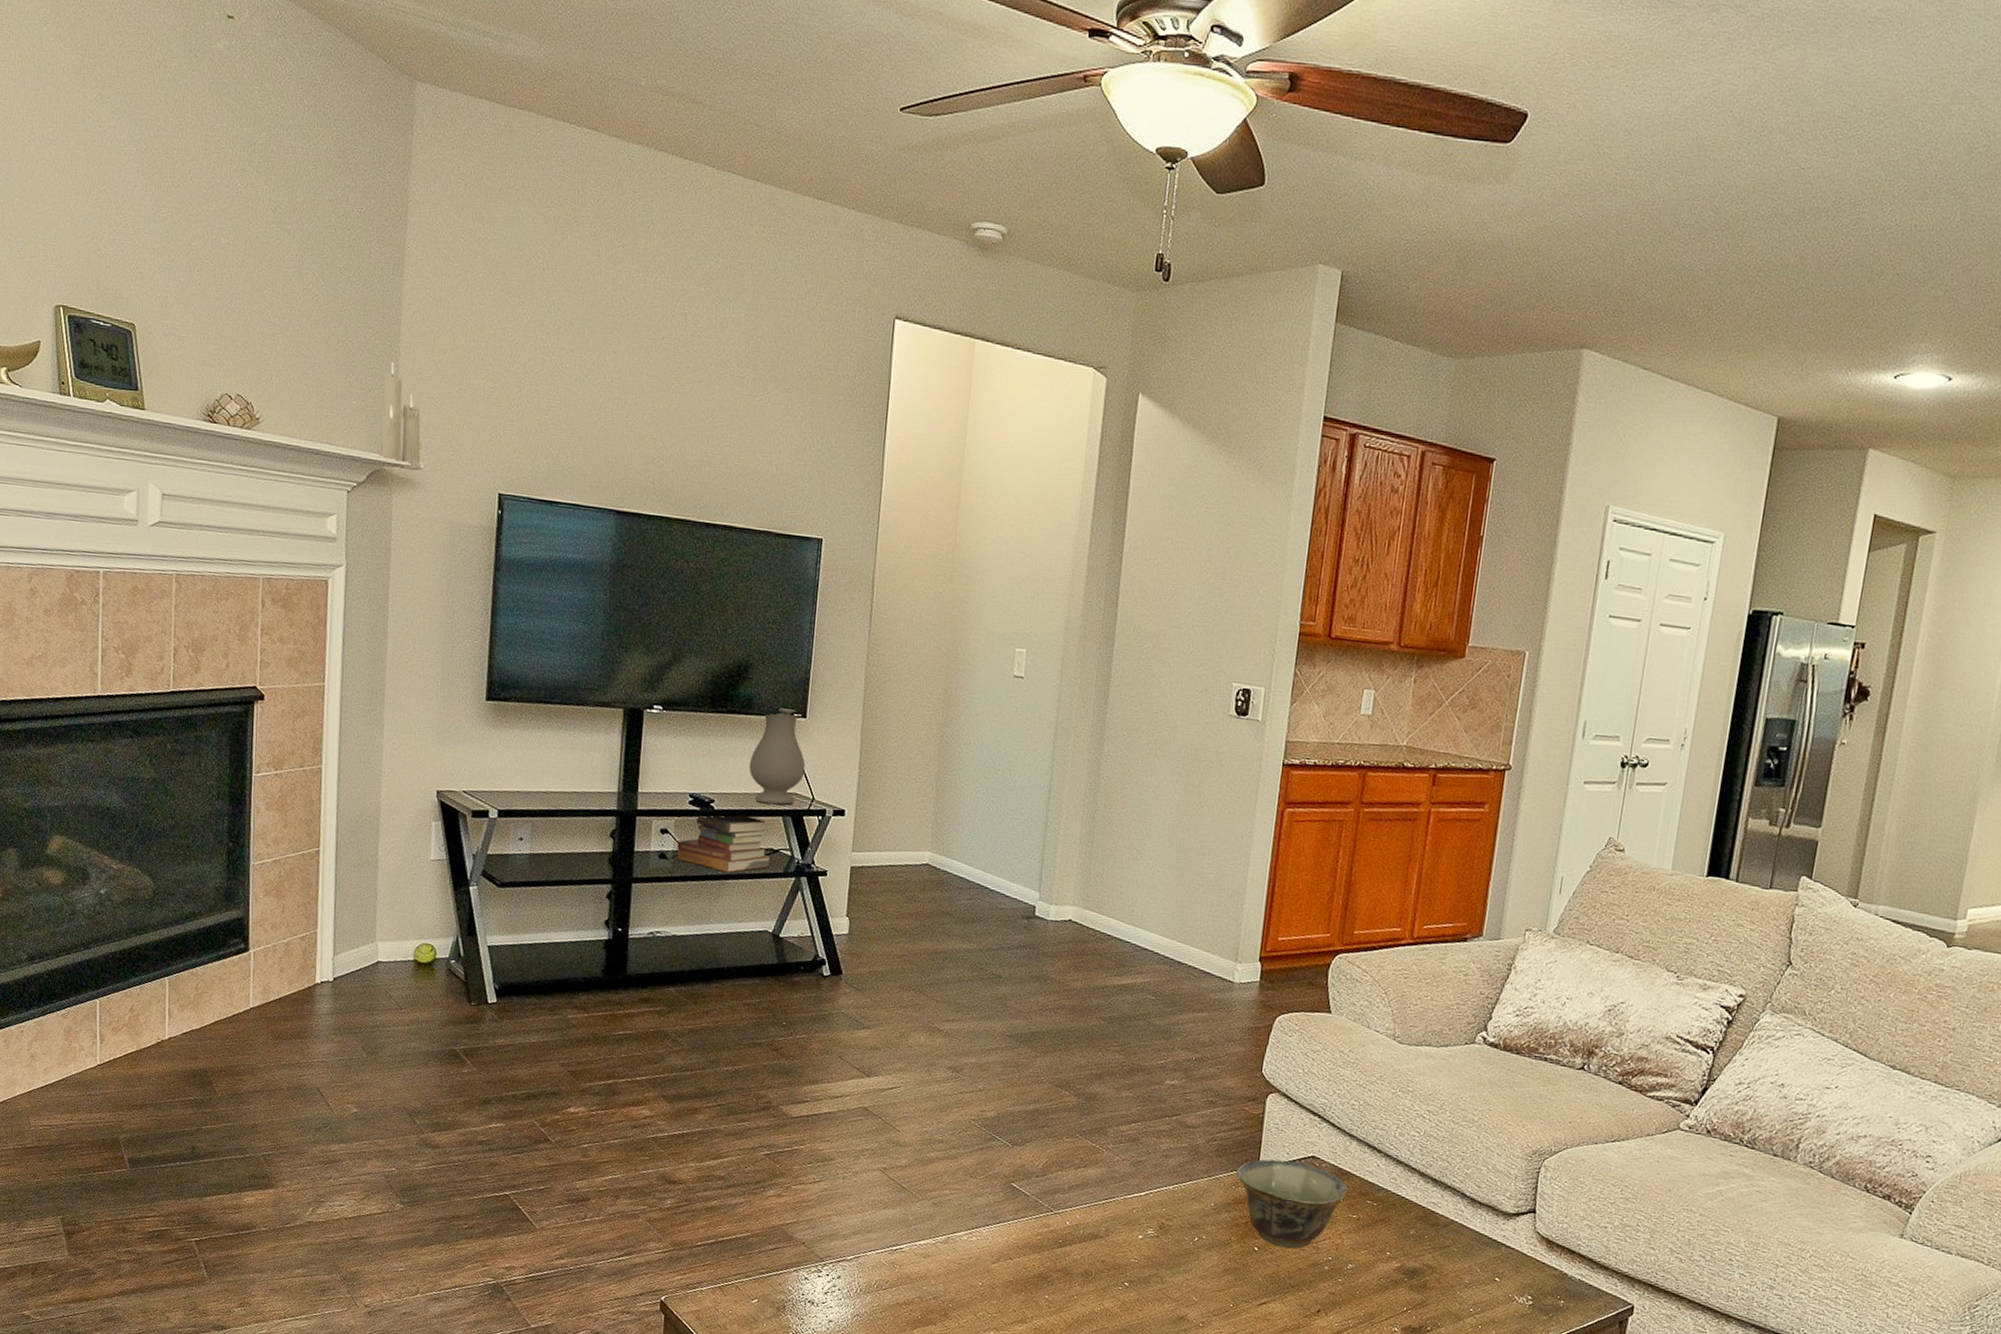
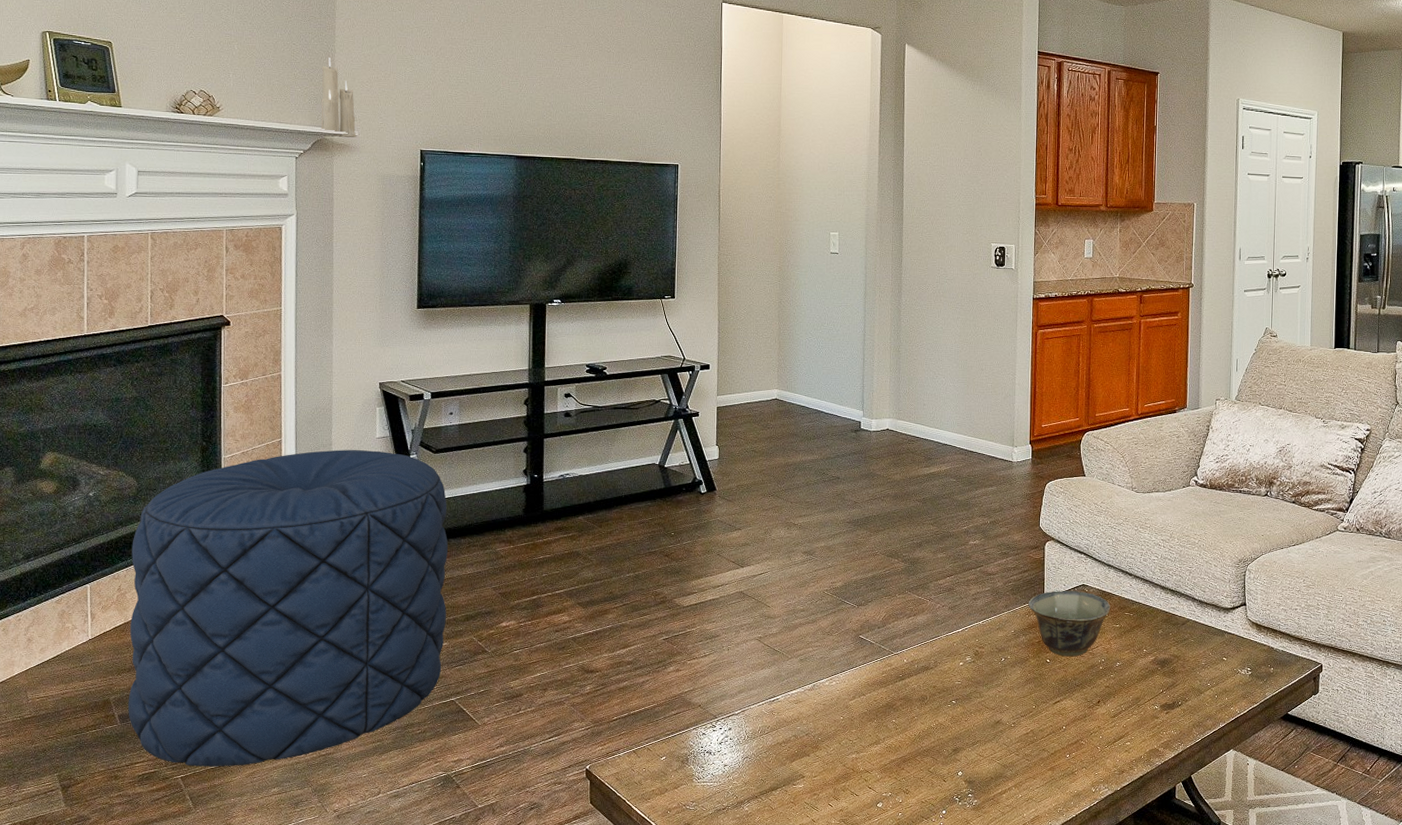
pouf: none [138,868,511,1238] -> present [128,450,448,767]
books: present [677,812,770,873] -> none [579,375,653,422]
vase: present [749,708,806,806] -> none [632,293,677,366]

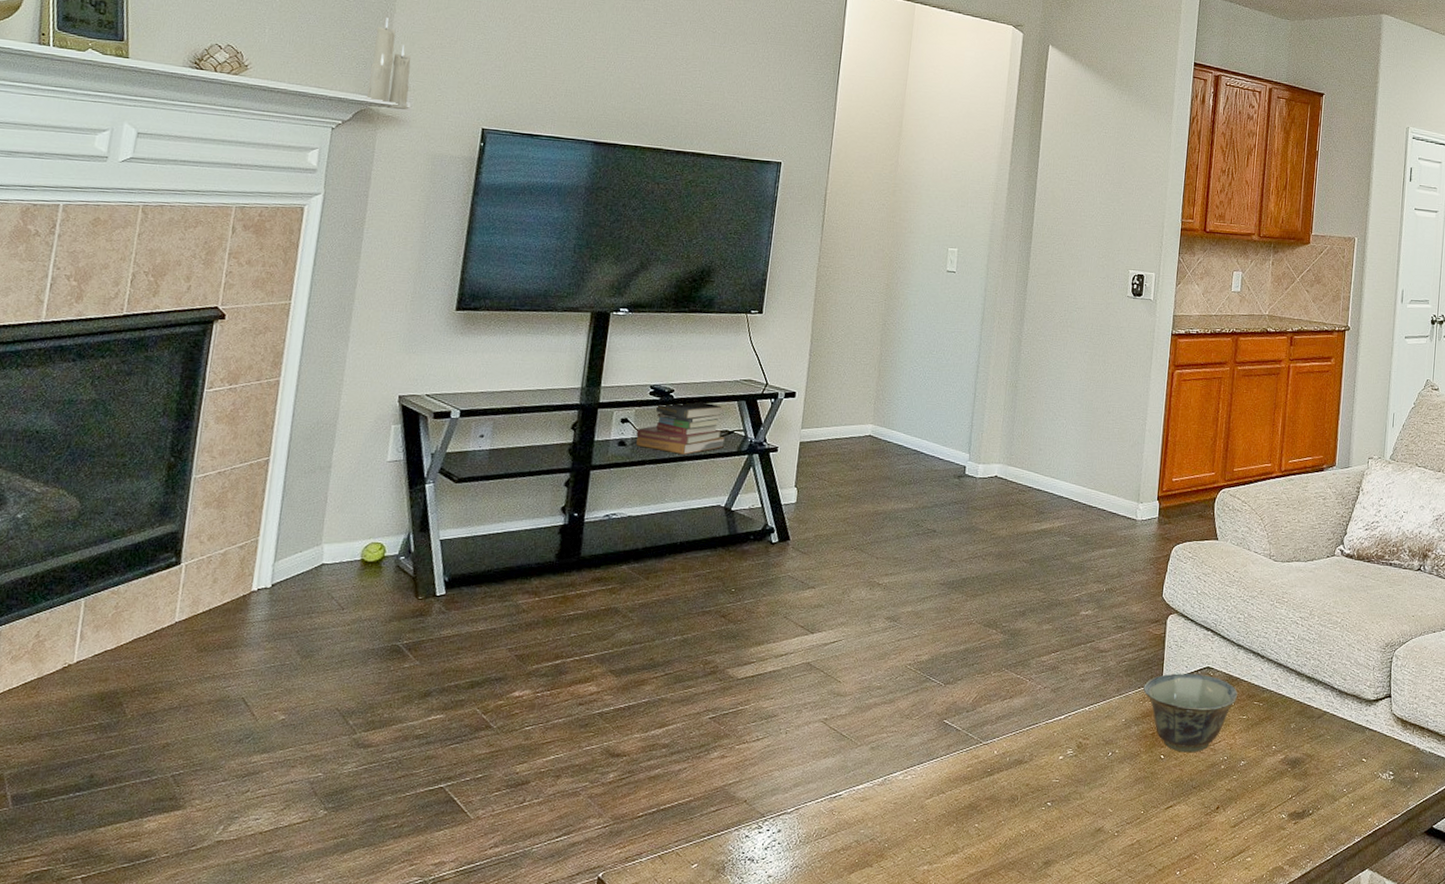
pouf: present [128,450,448,767] -> none [24,473,464,866]
books: none [579,375,653,422] -> present [636,400,725,455]

